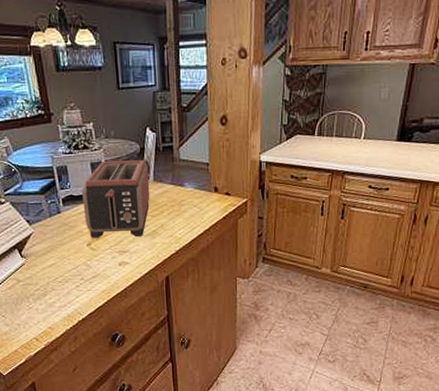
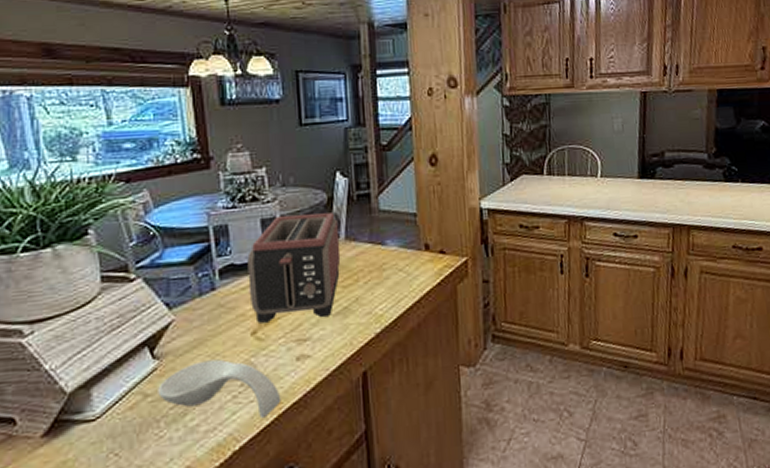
spoon rest: none [26,261,109,302] -> present [158,359,282,419]

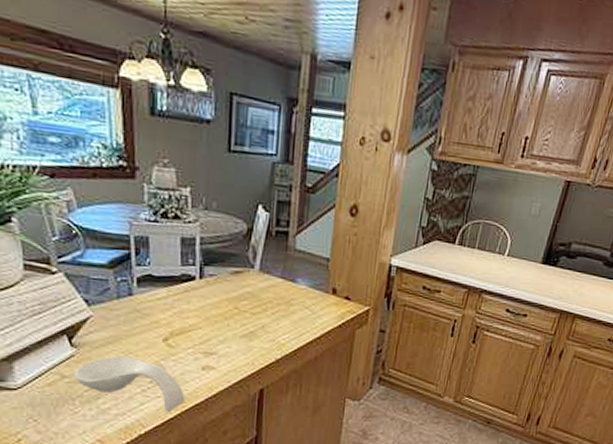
toaster: present [247,213,341,323] -> none [164,237,255,337]

